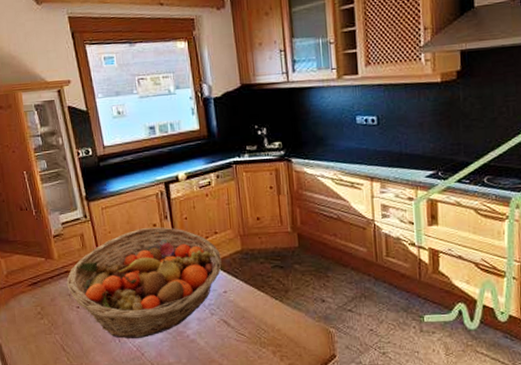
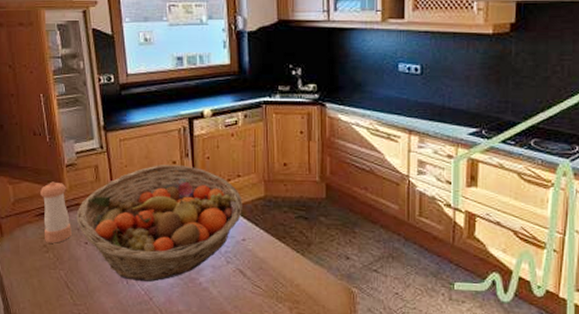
pepper shaker: none [31,252,64,310] -> present [40,181,72,243]

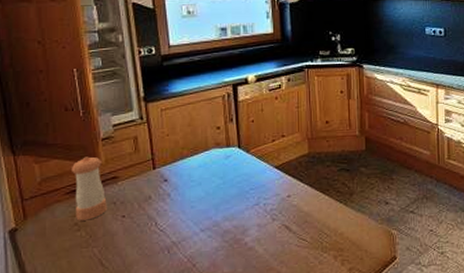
fruit basket: present [76,165,242,282] -> none [113,130,287,249]

